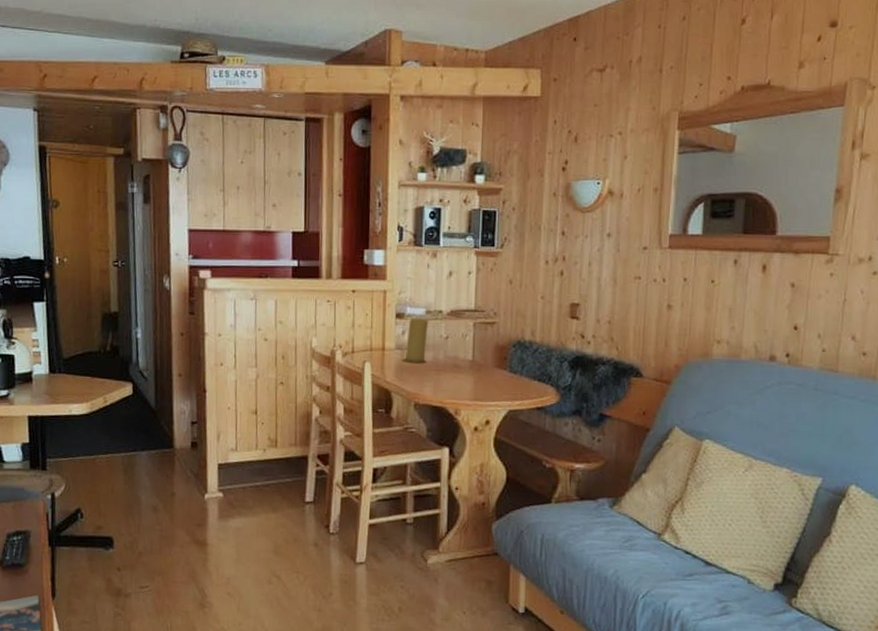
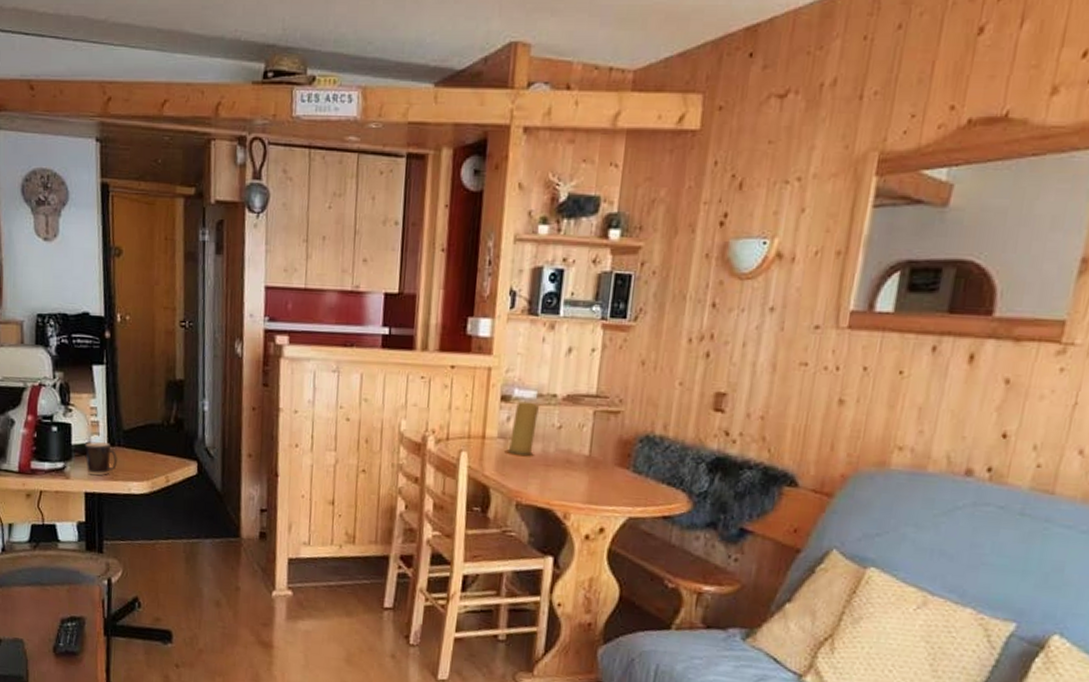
mug: none [27,370,58,401] -> present [84,442,117,476]

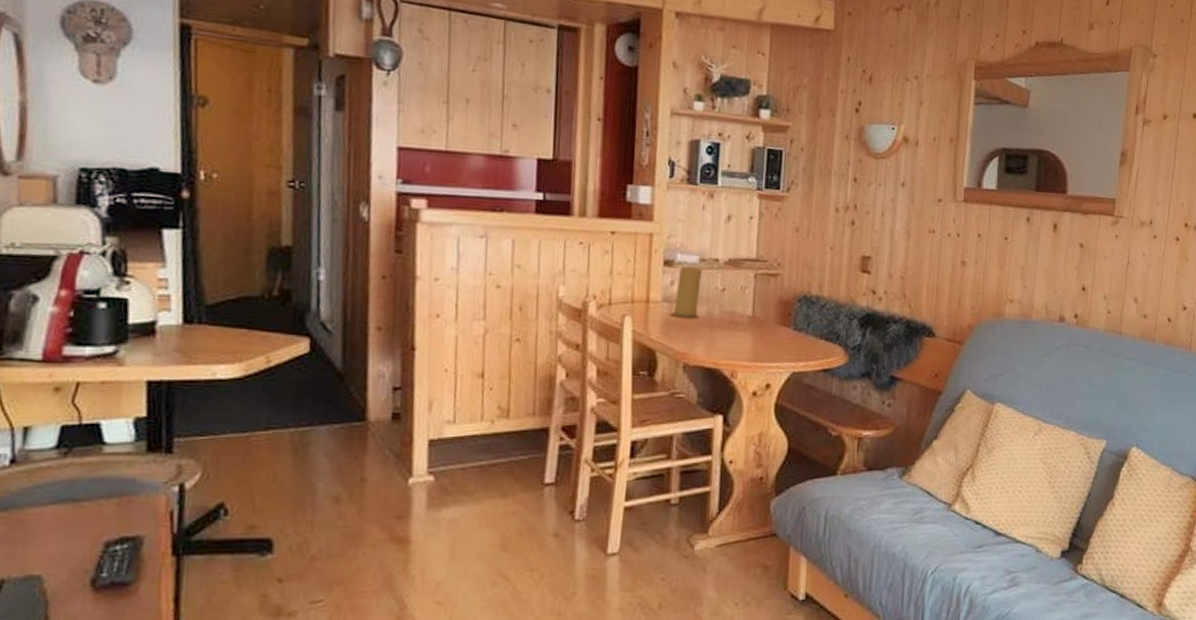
mug: present [84,442,117,476] -> none [147,319,197,360]

